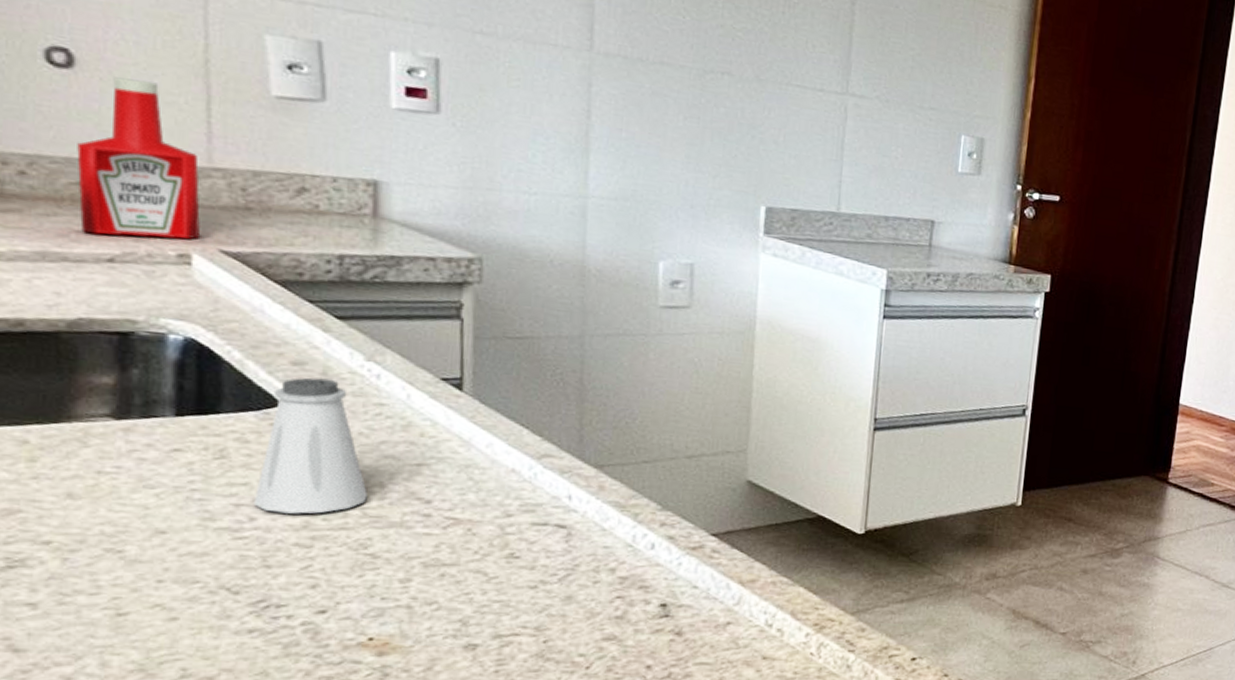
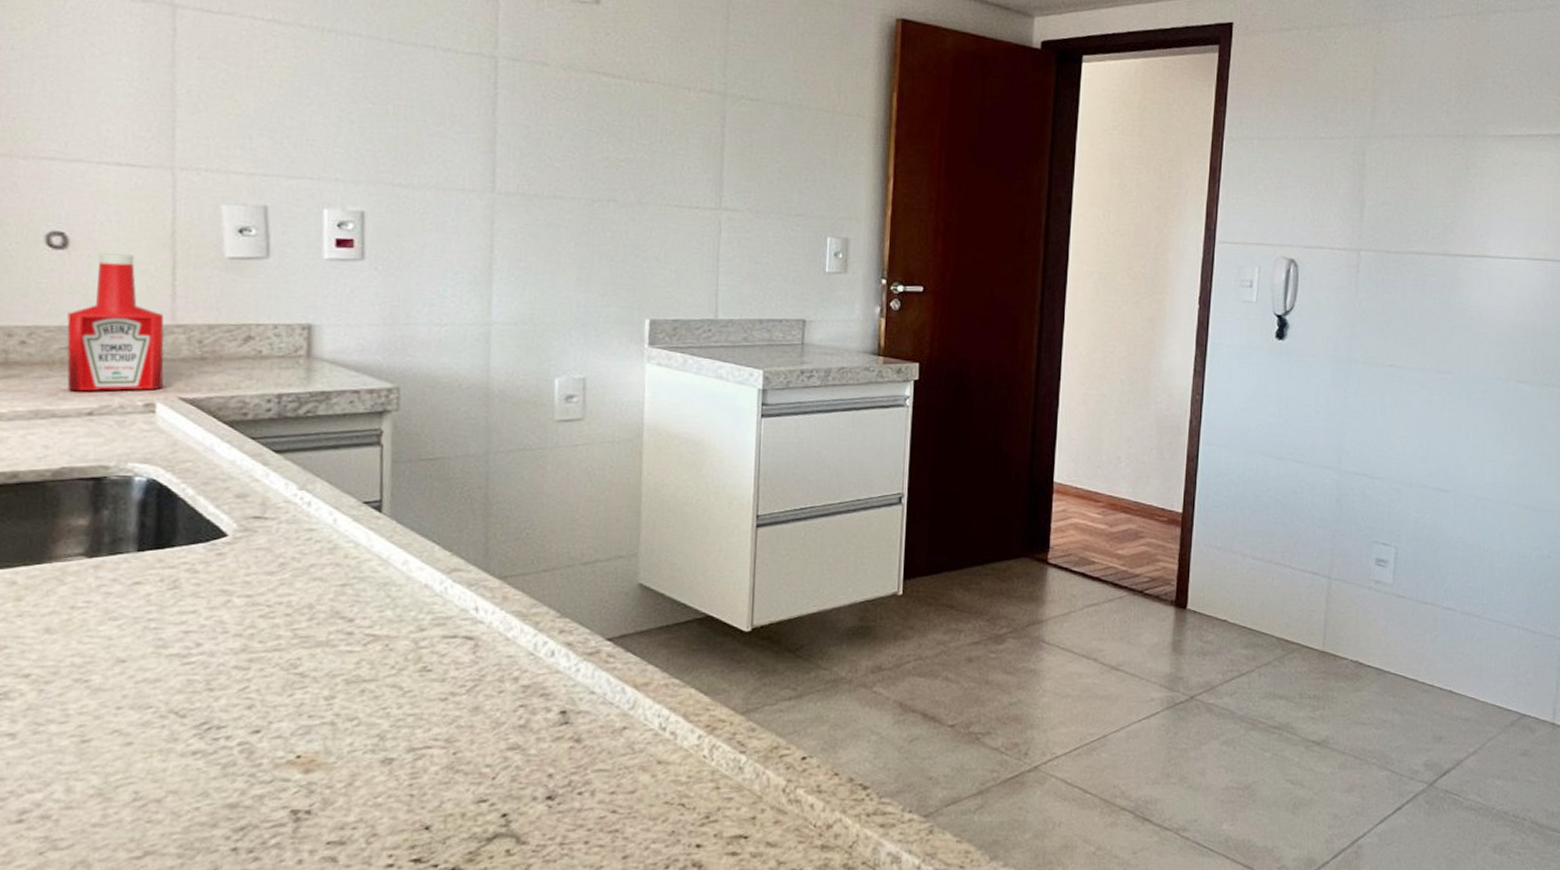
saltshaker: present [253,377,367,514] -> none [199,508,298,638]

